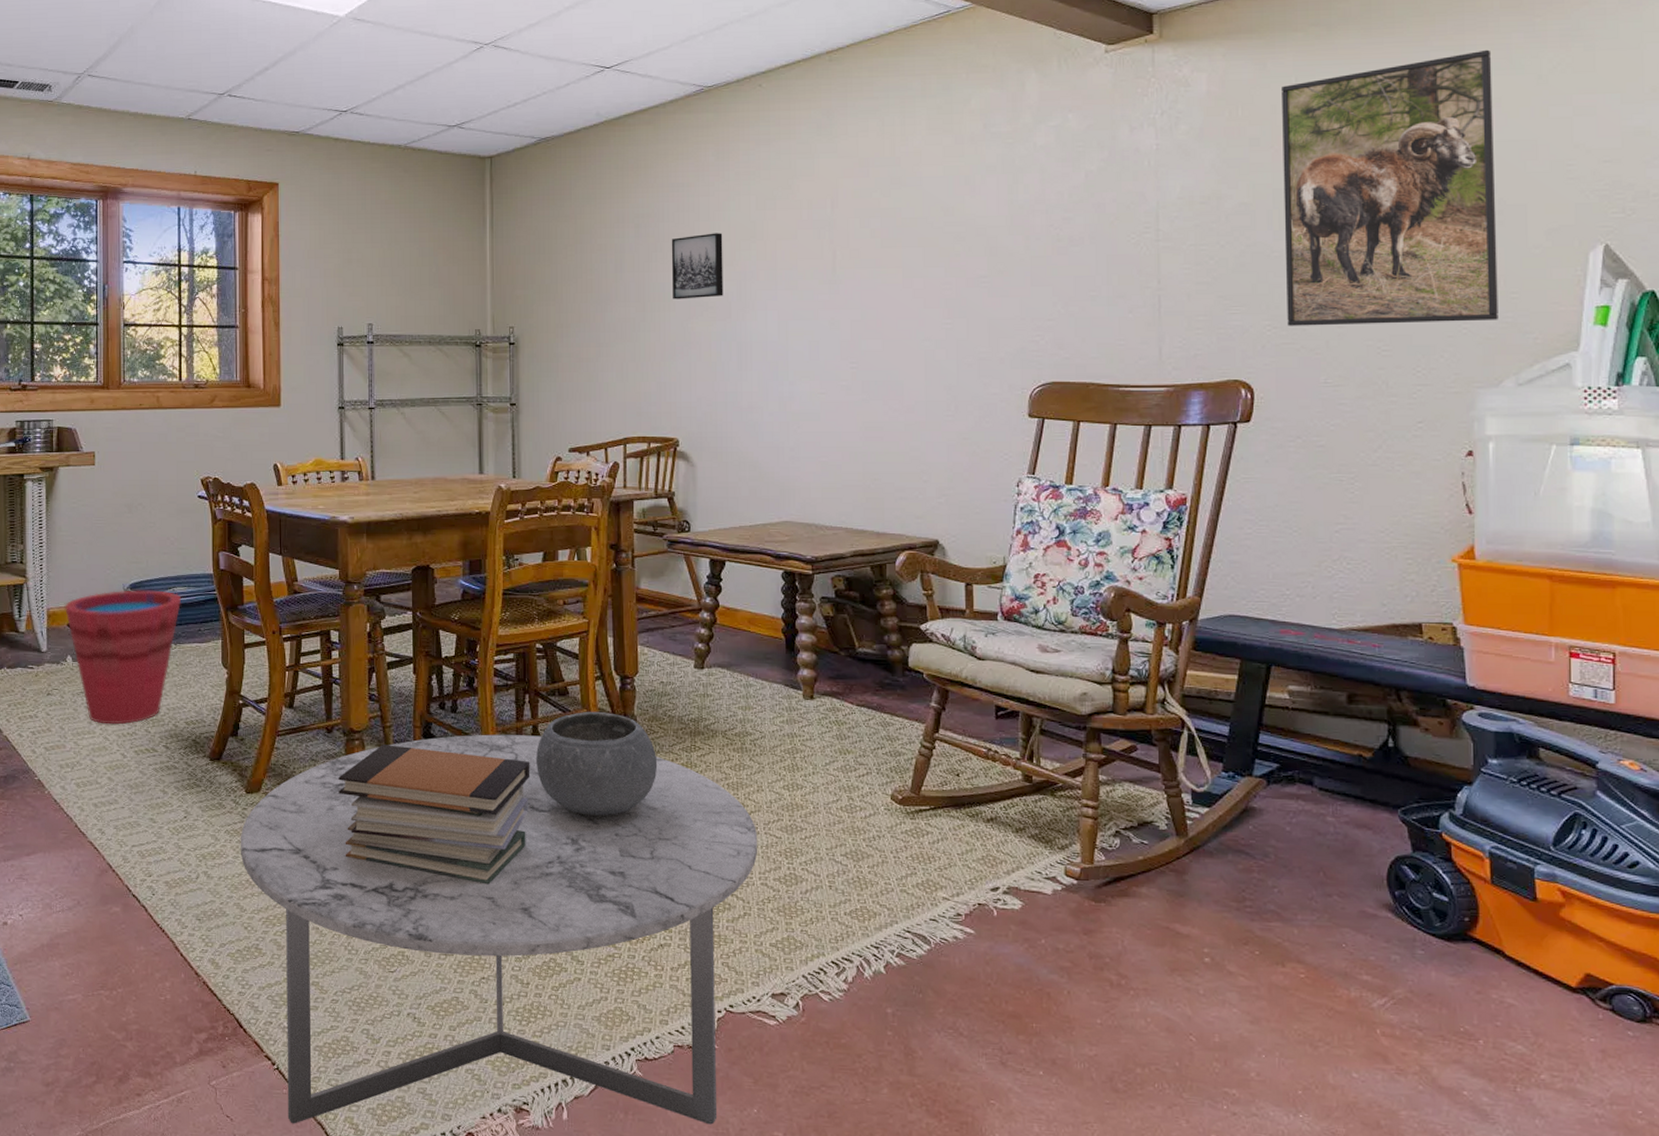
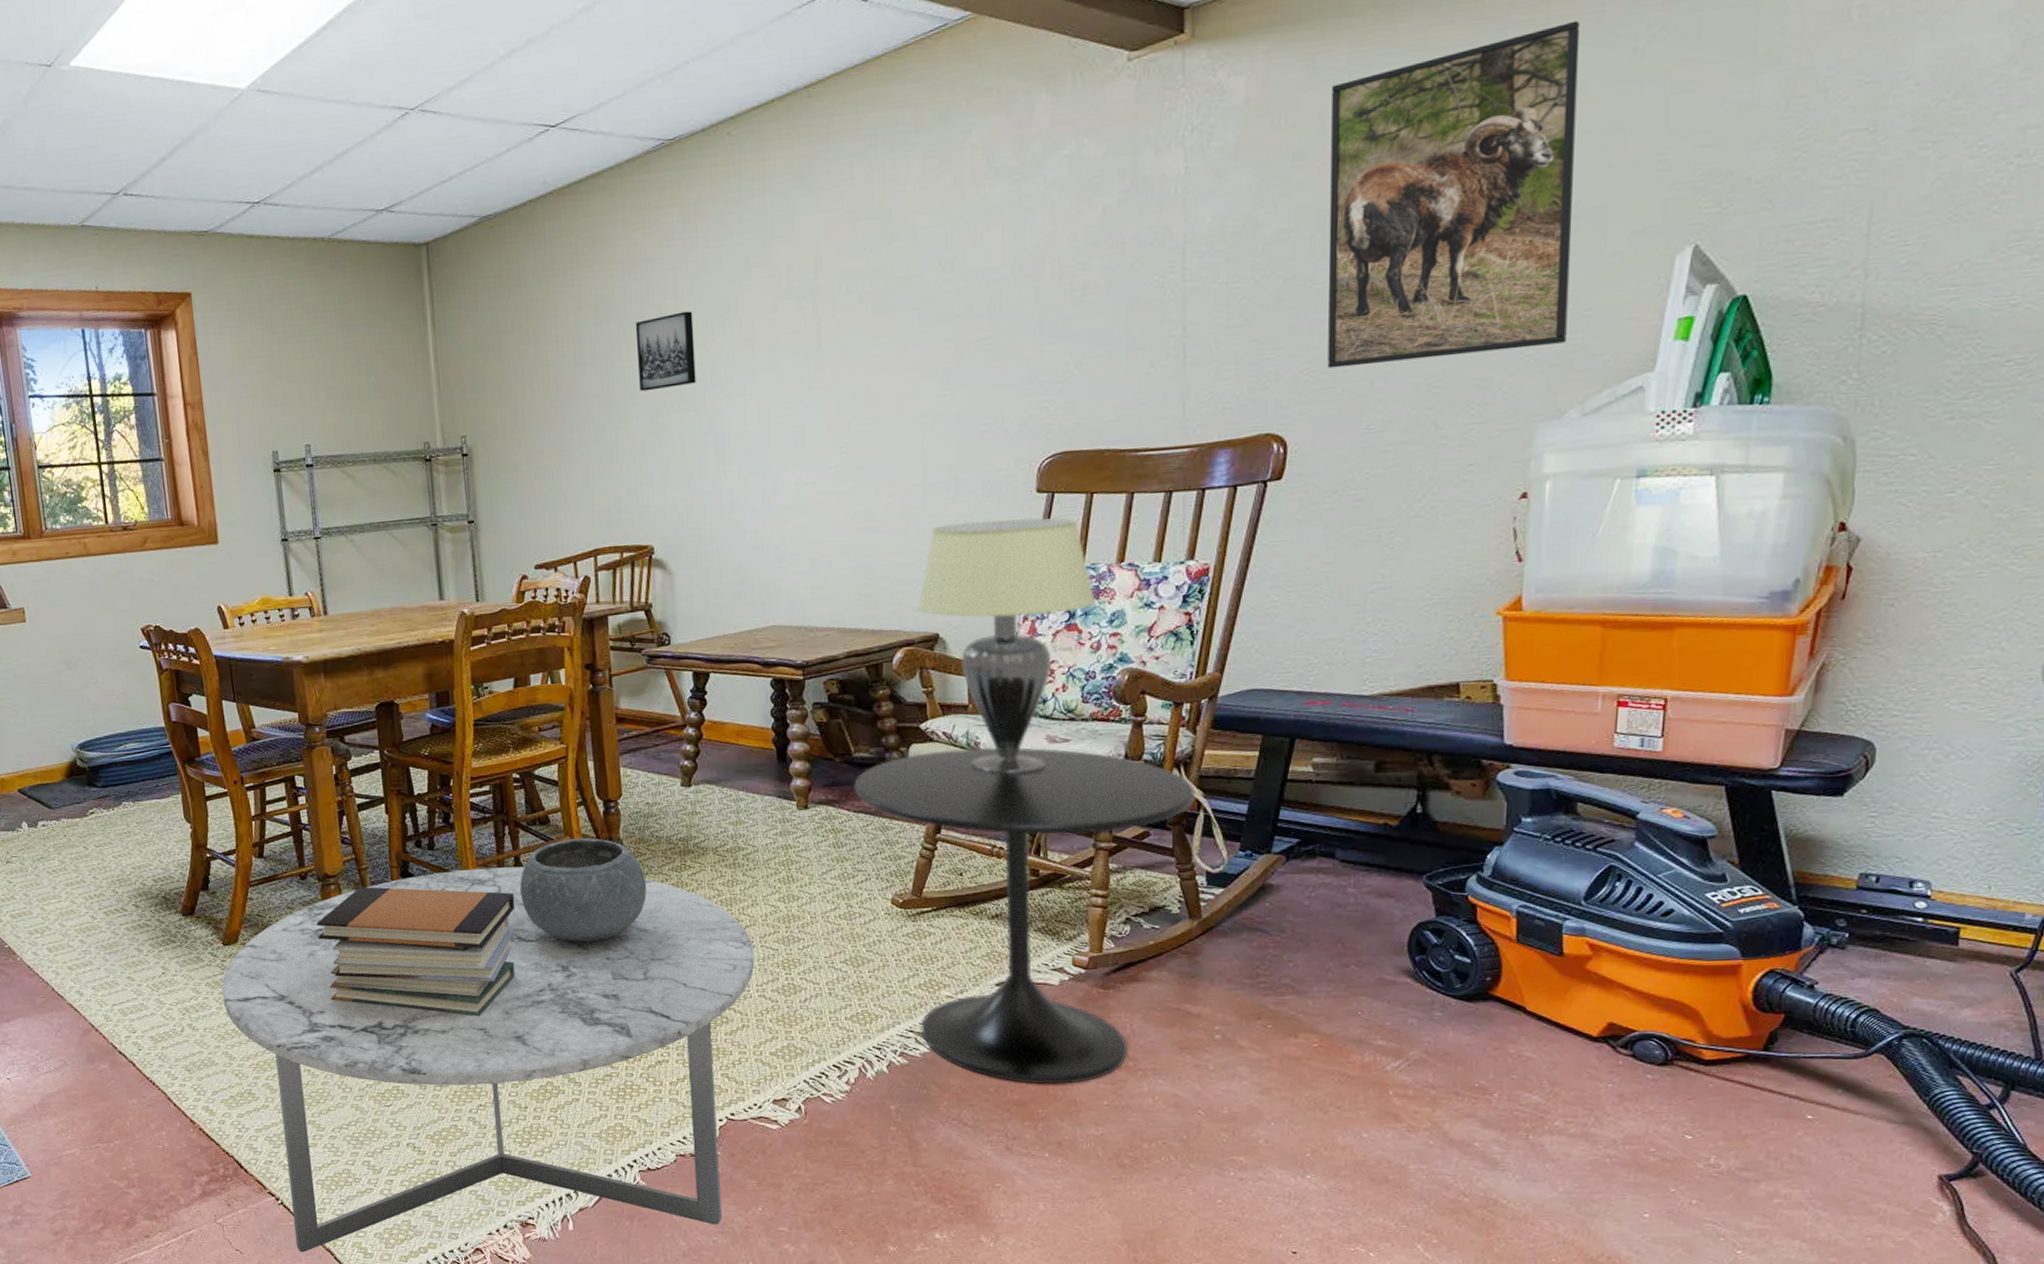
bucket: present [65,590,182,725] -> none [13,748,135,888]
side table: none [858,651,1179,999] -> present [854,747,1195,1084]
lampshade: none [919,439,1084,679] -> present [917,517,1097,774]

